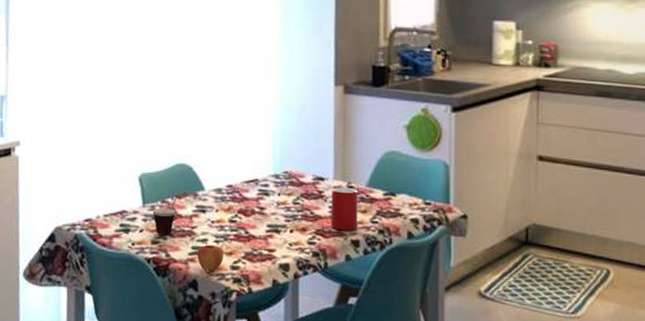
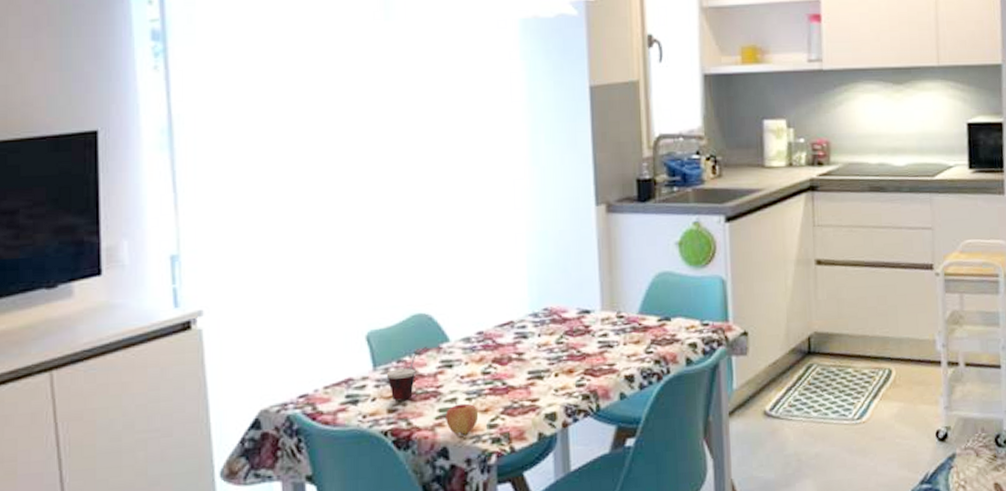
cup: present [331,187,358,231] -> none [599,318,631,367]

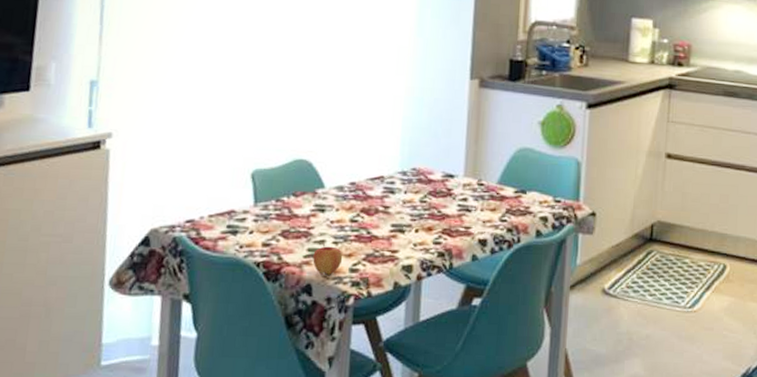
cup: present [386,346,428,401] -> none [265,189,305,236]

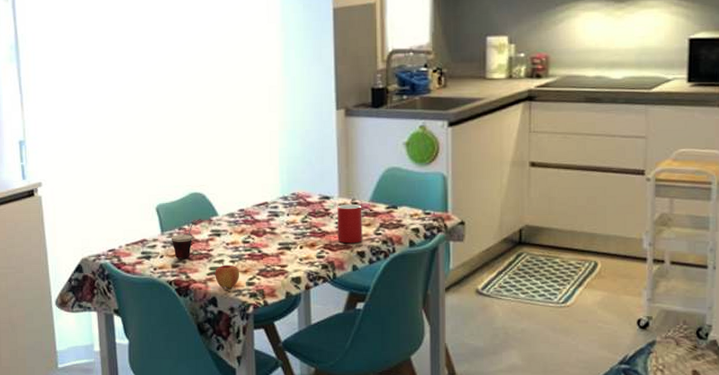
cup: none [265,189,305,236] -> present [171,218,202,258]
cup: none [458,185,488,230] -> present [337,204,363,244]

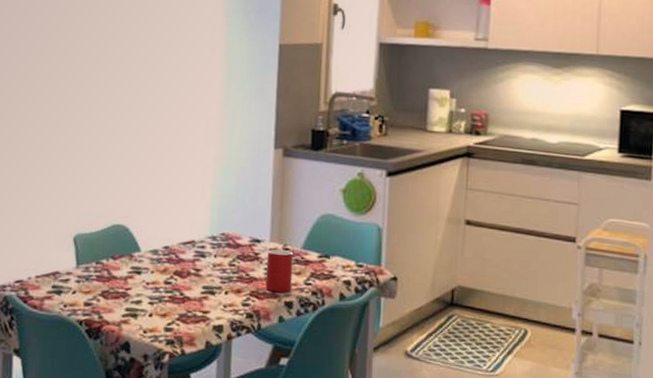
cup: present [171,218,202,258] -> none [86,252,122,296]
apple: present [215,261,240,289] -> none [130,302,158,334]

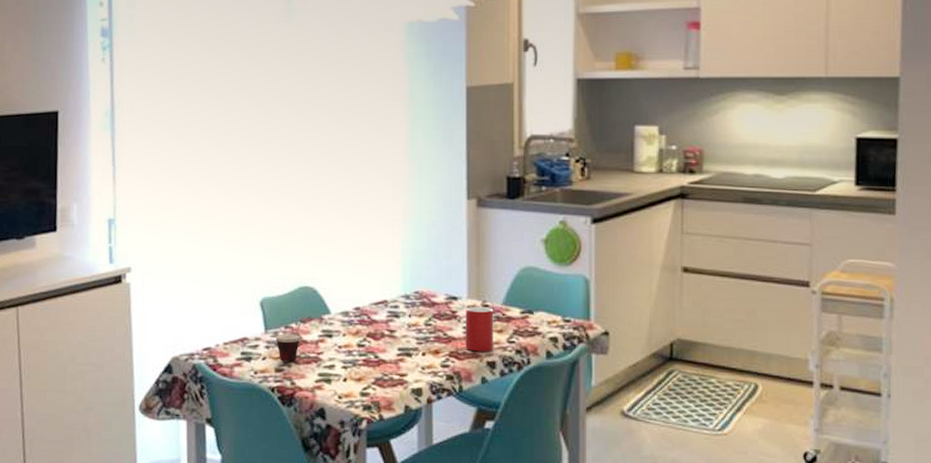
cup: none [86,252,122,296] -> present [275,315,312,362]

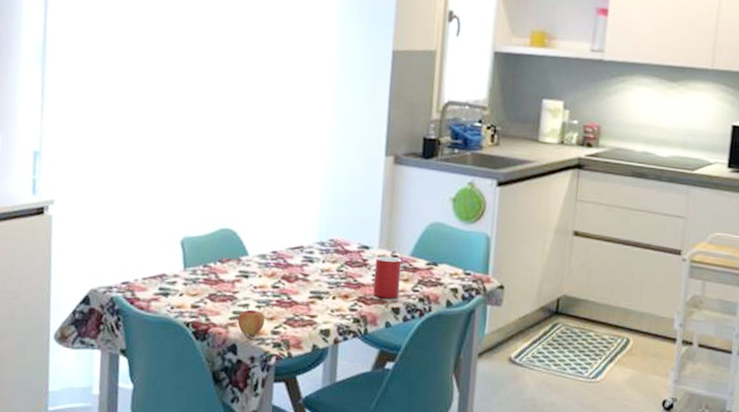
cup: present [275,315,312,362] -> none [193,256,230,299]
apple: none [324,367,353,399] -> present [237,306,266,336]

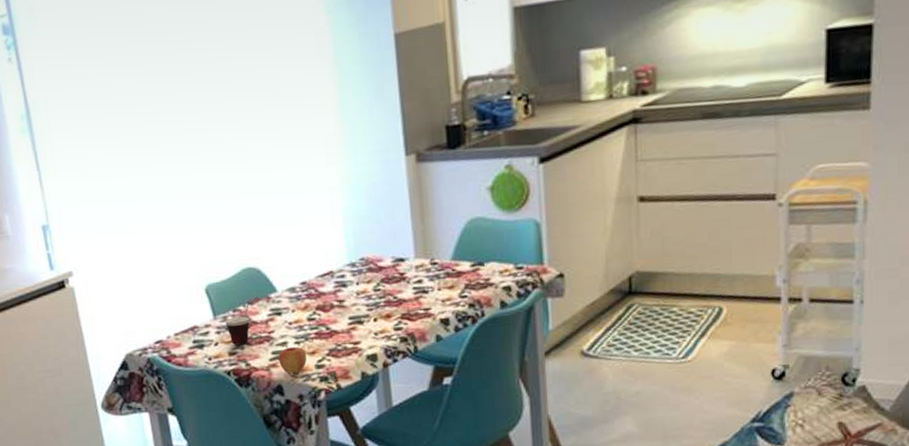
cup: none [193,256,230,299] -> present [225,296,259,345]
cup: present [373,256,402,299] -> none [414,264,446,311]

